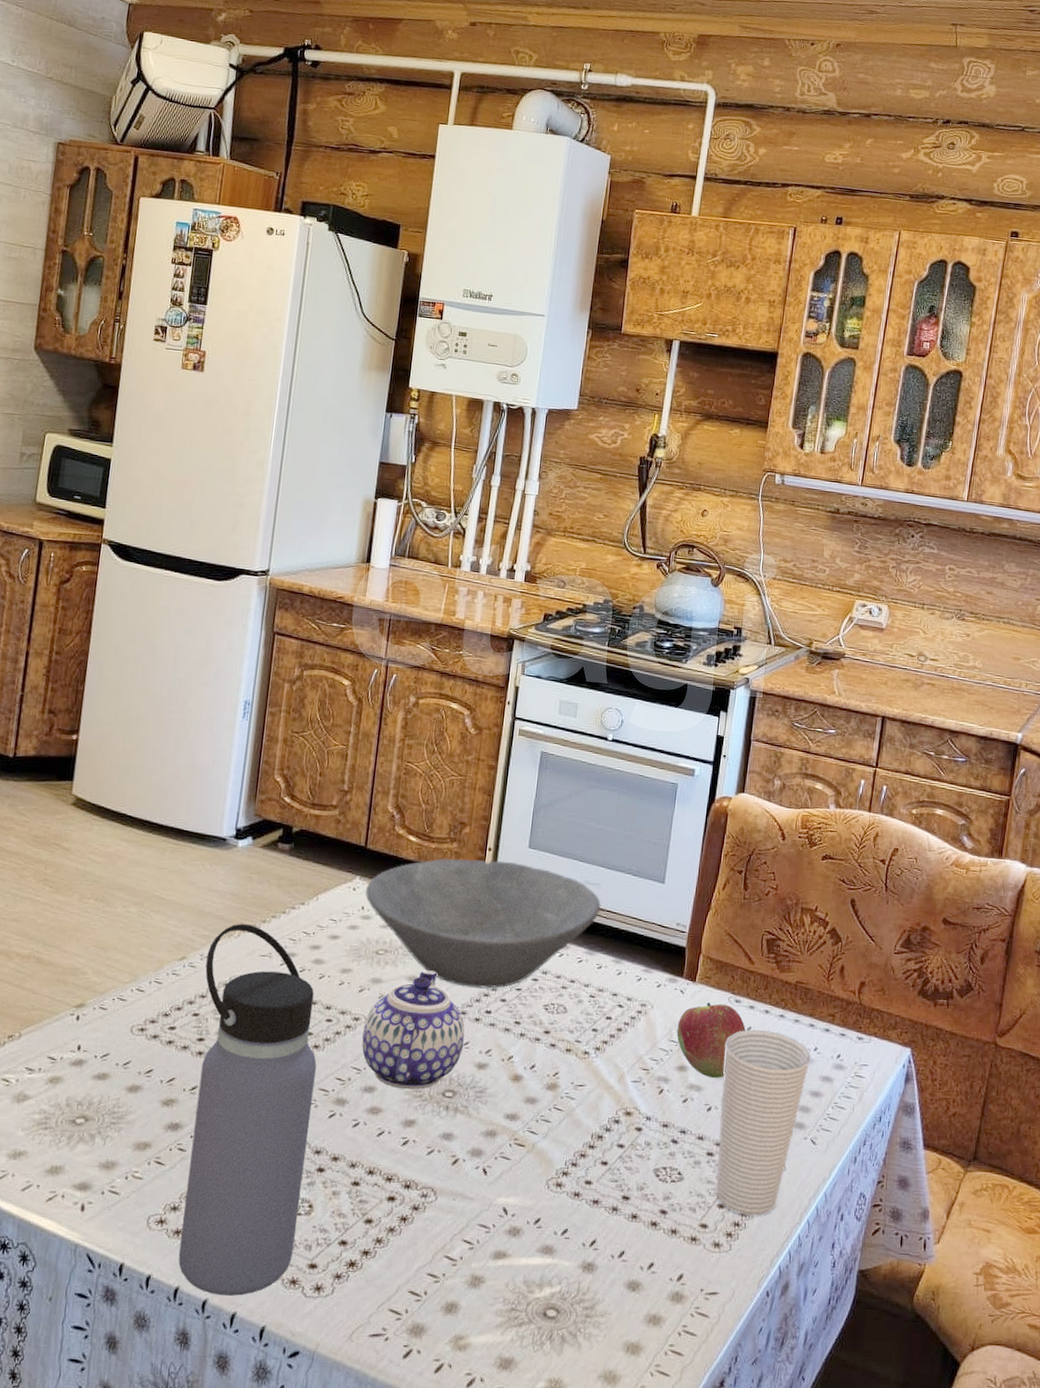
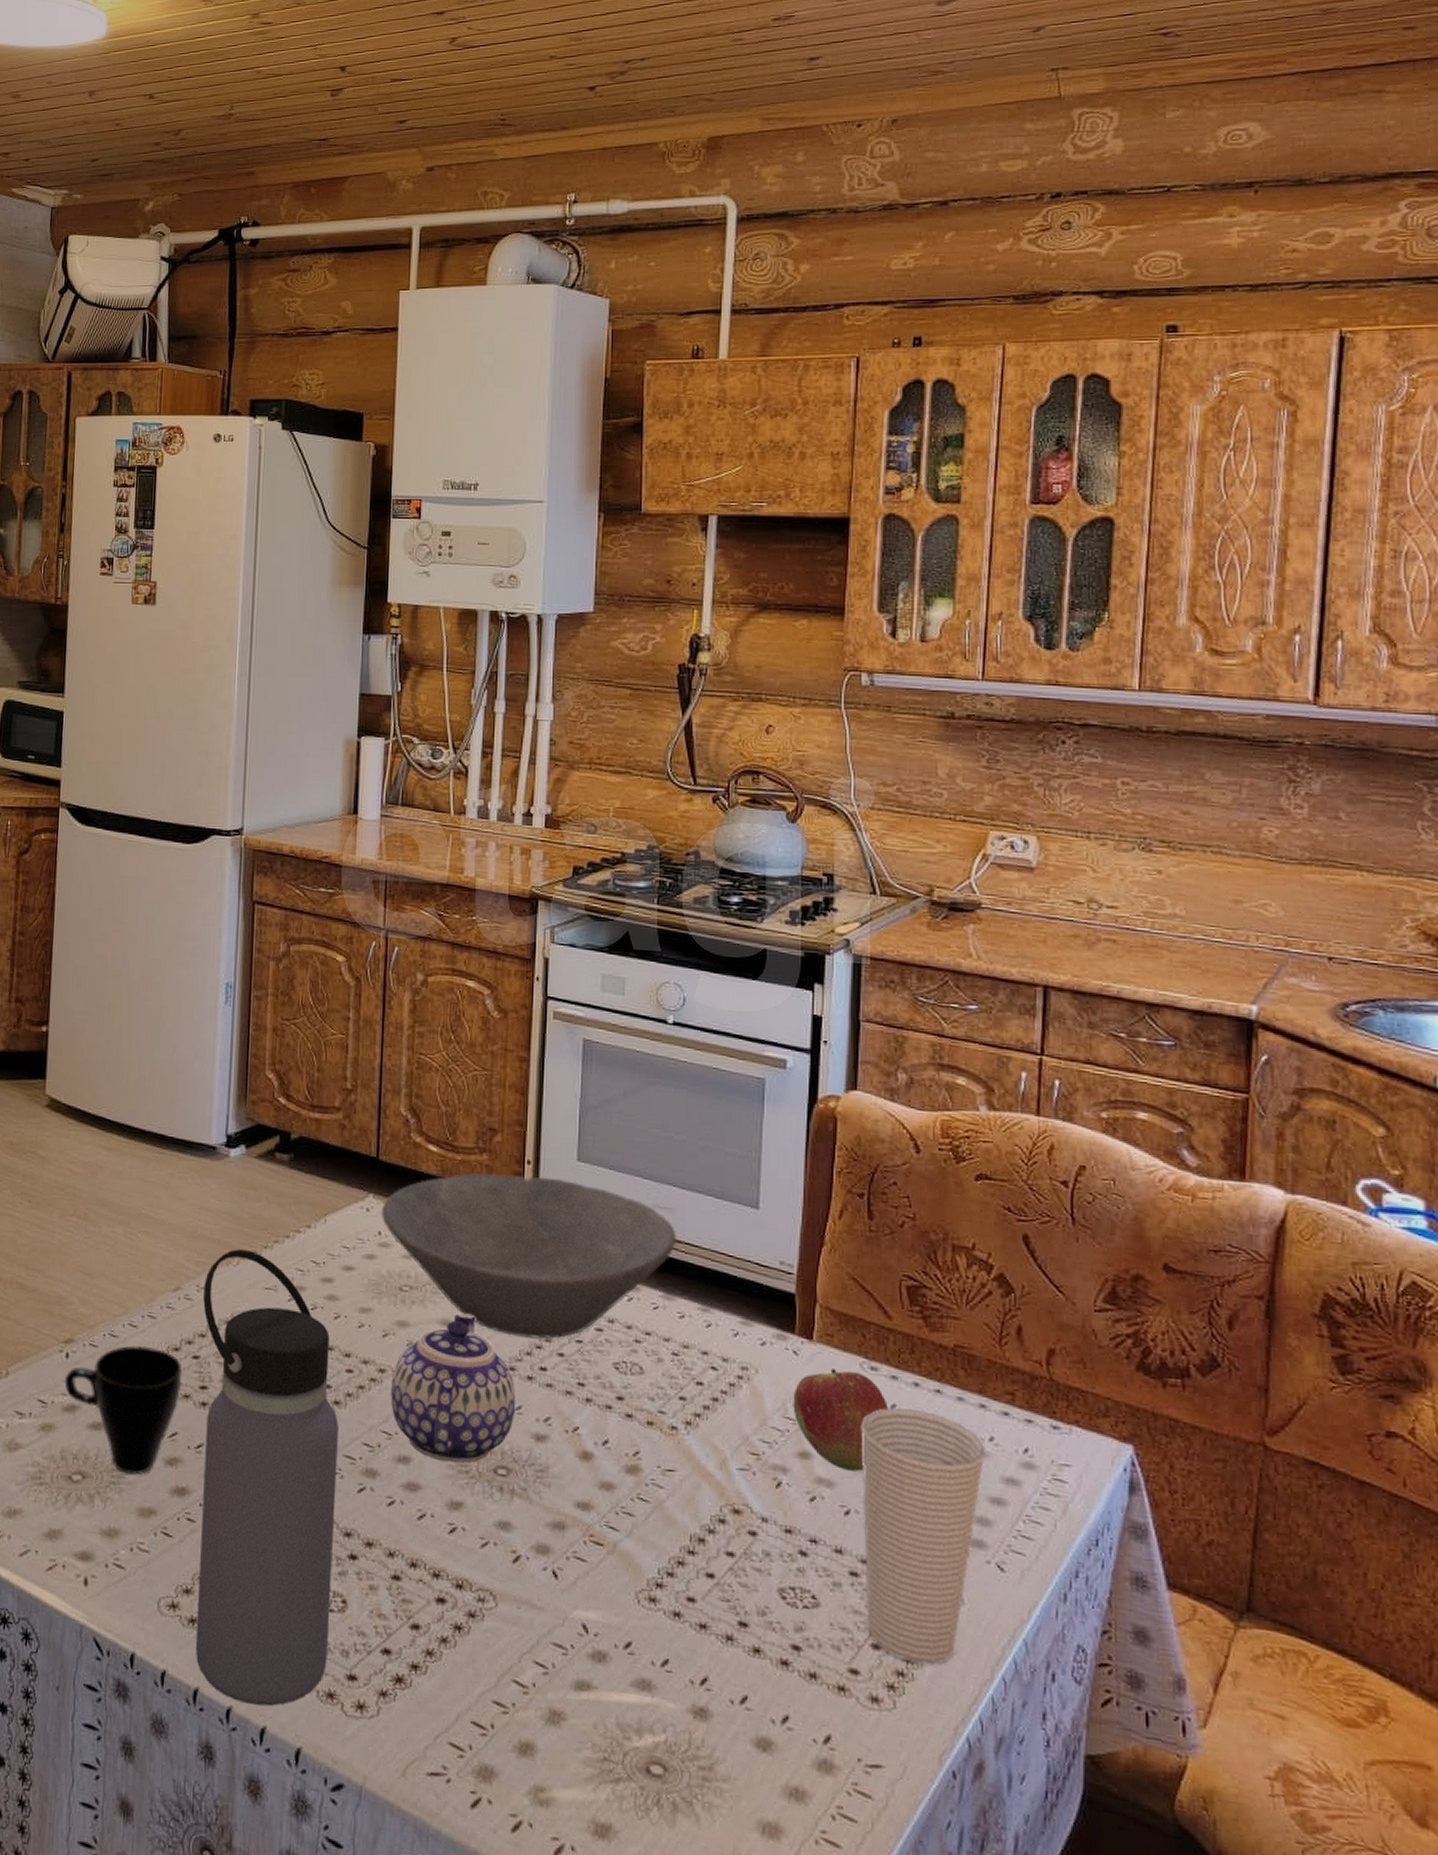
cup: none [73,1006,183,1116] -> present [64,1345,182,1475]

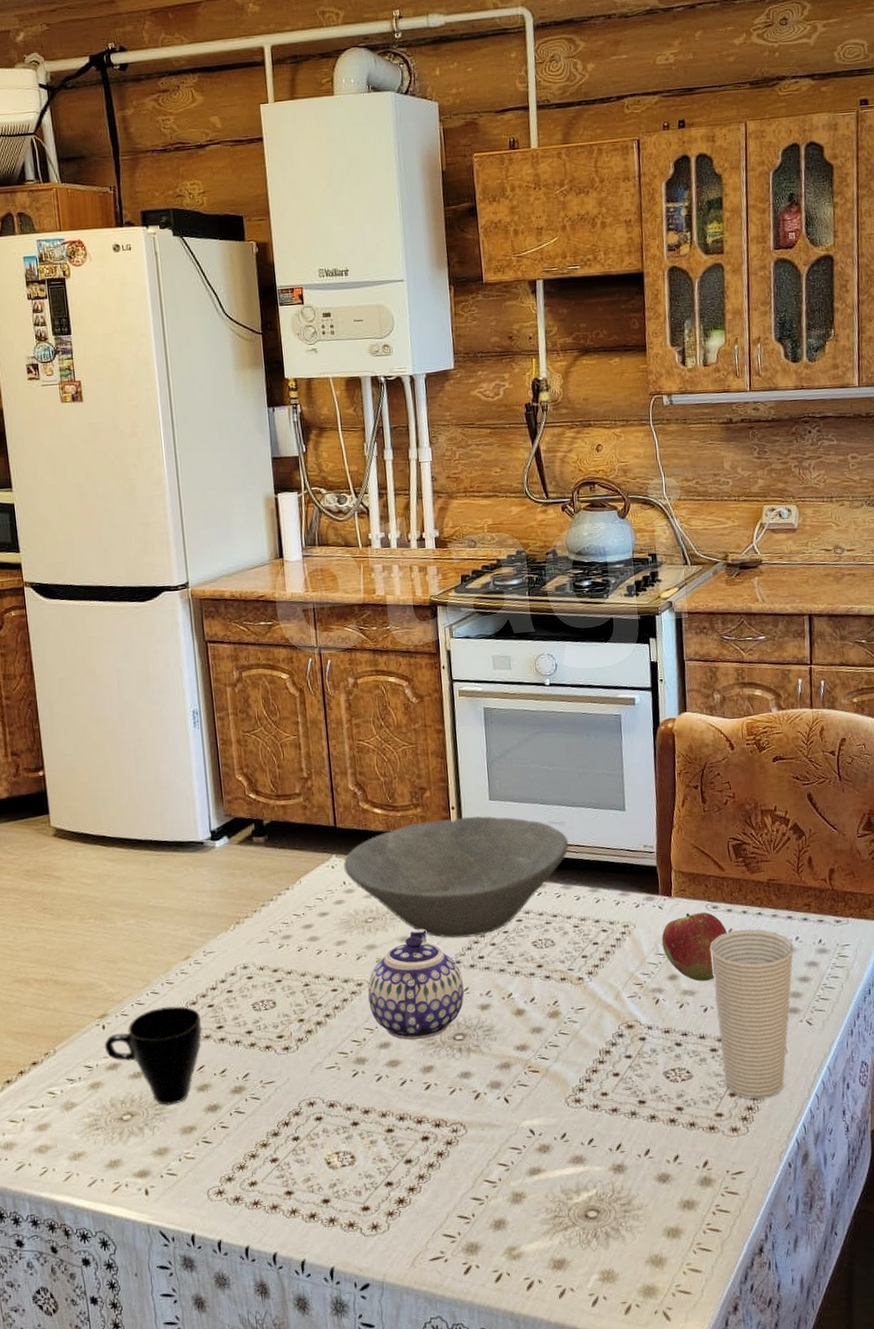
water bottle: present [195,1249,339,1707] -> none [209,916,346,1248]

